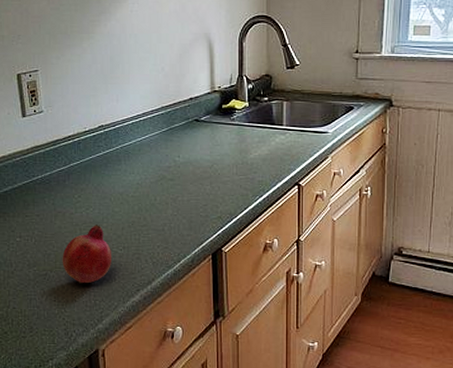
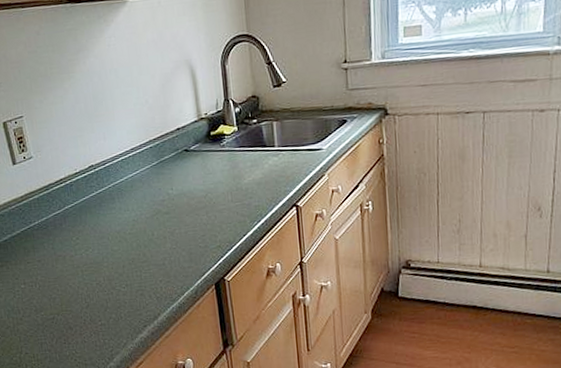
fruit: present [62,225,111,284] -> none [67,265,116,325]

